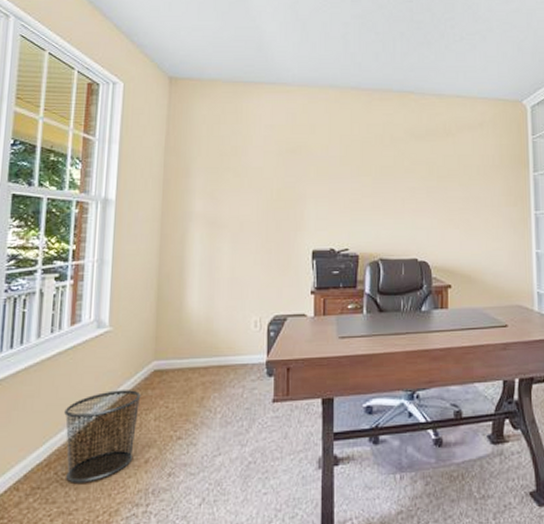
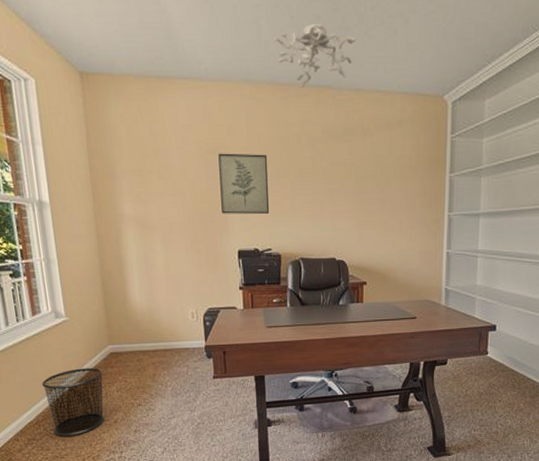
wall art: none [298,152,349,212] -> present [218,153,270,214]
ceiling light fixture: none [360,39,437,93] -> present [274,24,356,88]

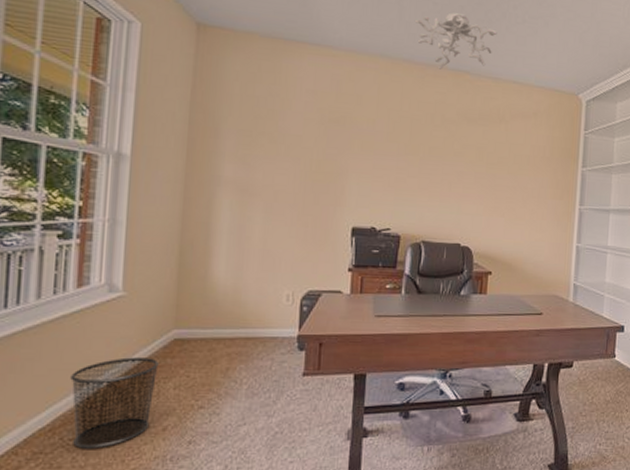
wall art: present [218,153,270,214] -> none [339,123,397,191]

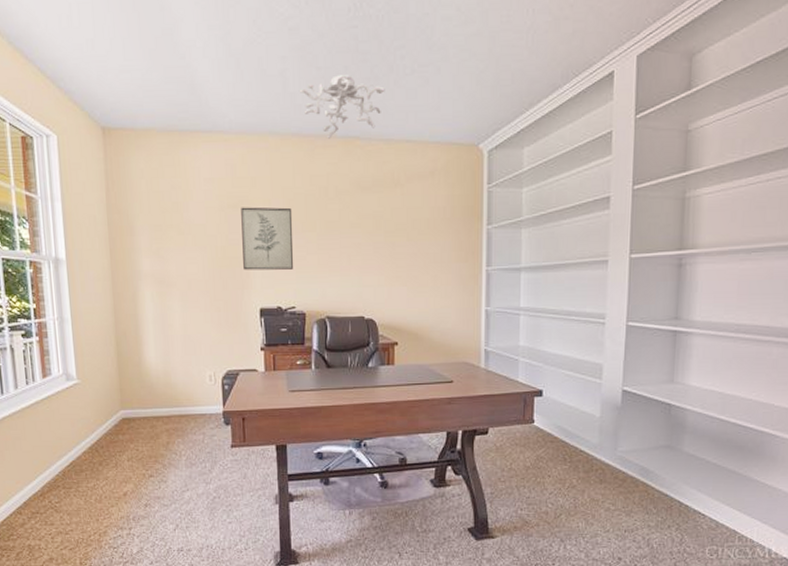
waste bin: present [70,357,159,449] -> none [49,435,113,510]
wall art: none [339,123,397,191] -> present [241,207,294,270]

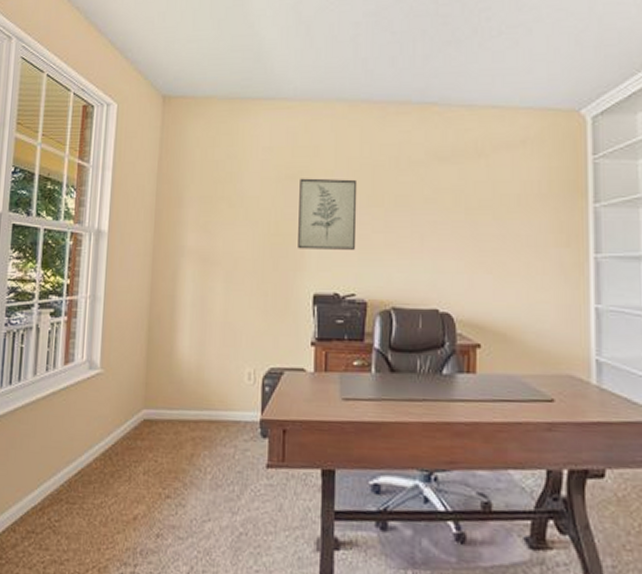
ceiling light fixture: present [300,75,385,139] -> none [373,38,468,105]

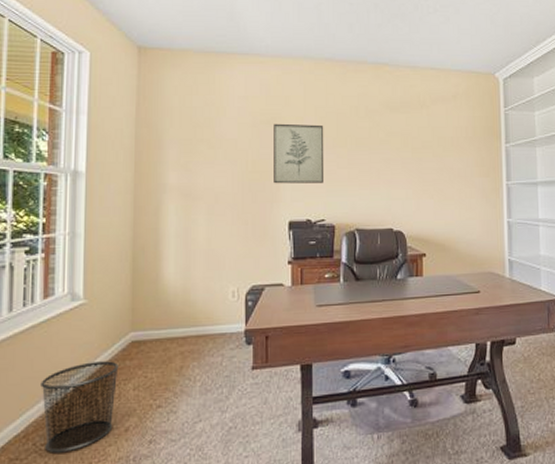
waste bin: none [57,437,131,533] -> present [41,361,119,453]

